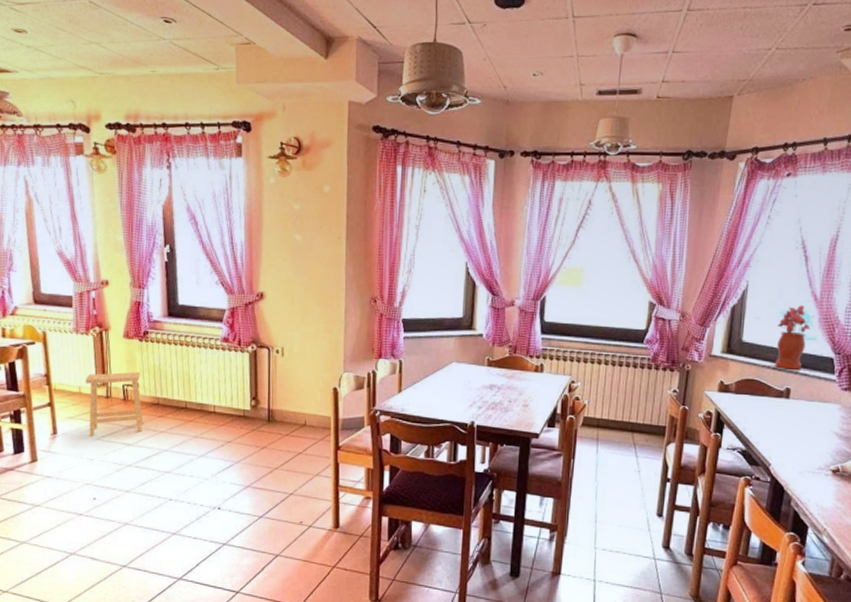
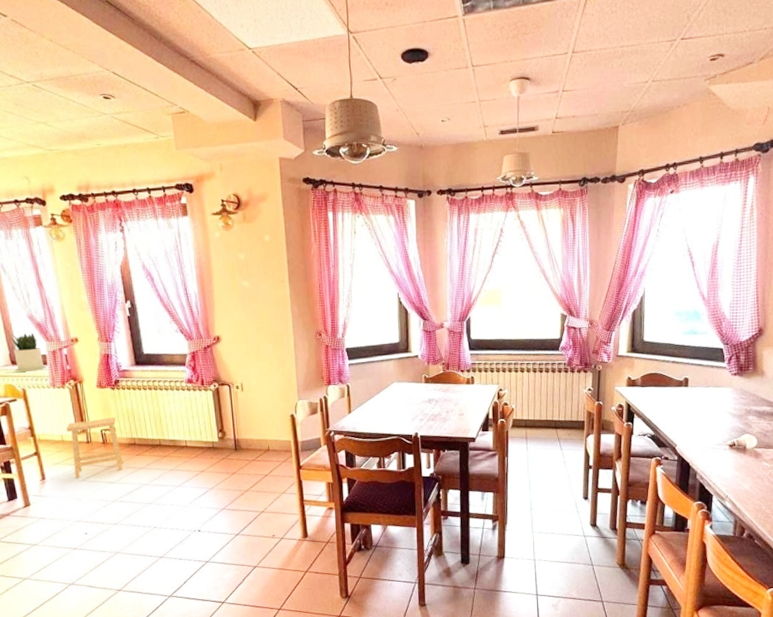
planter: none [35,270,72,314] -> present [9,333,47,373]
potted flower: present [775,305,811,370] -> none [673,305,701,362]

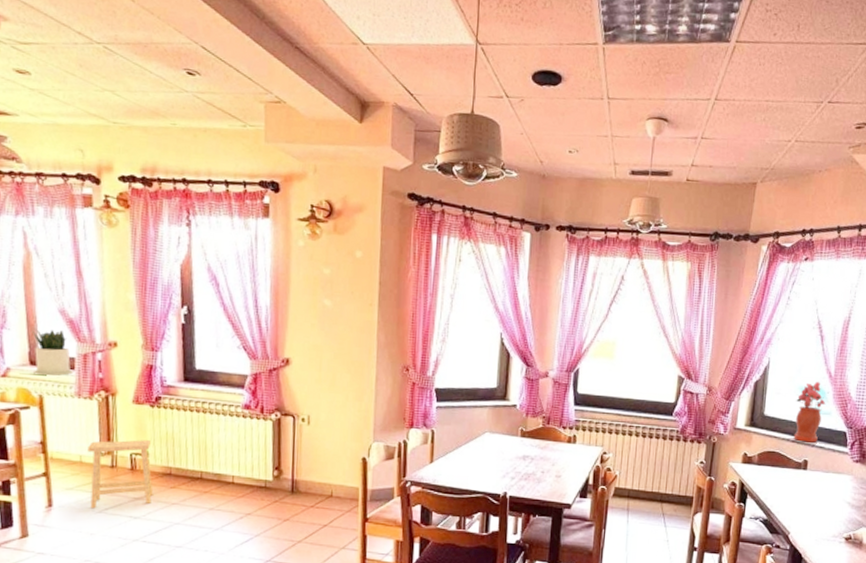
potted flower: none [673,305,701,362] -> present [794,382,826,443]

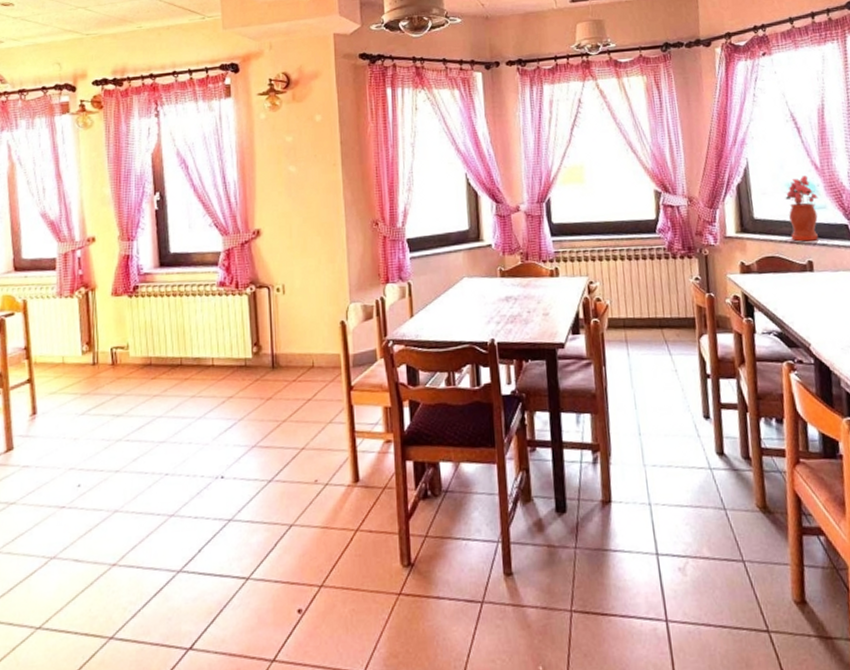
planter: present [31,329,74,376] -> none [16,233,56,281]
stool: present [87,440,153,509] -> none [69,332,135,412]

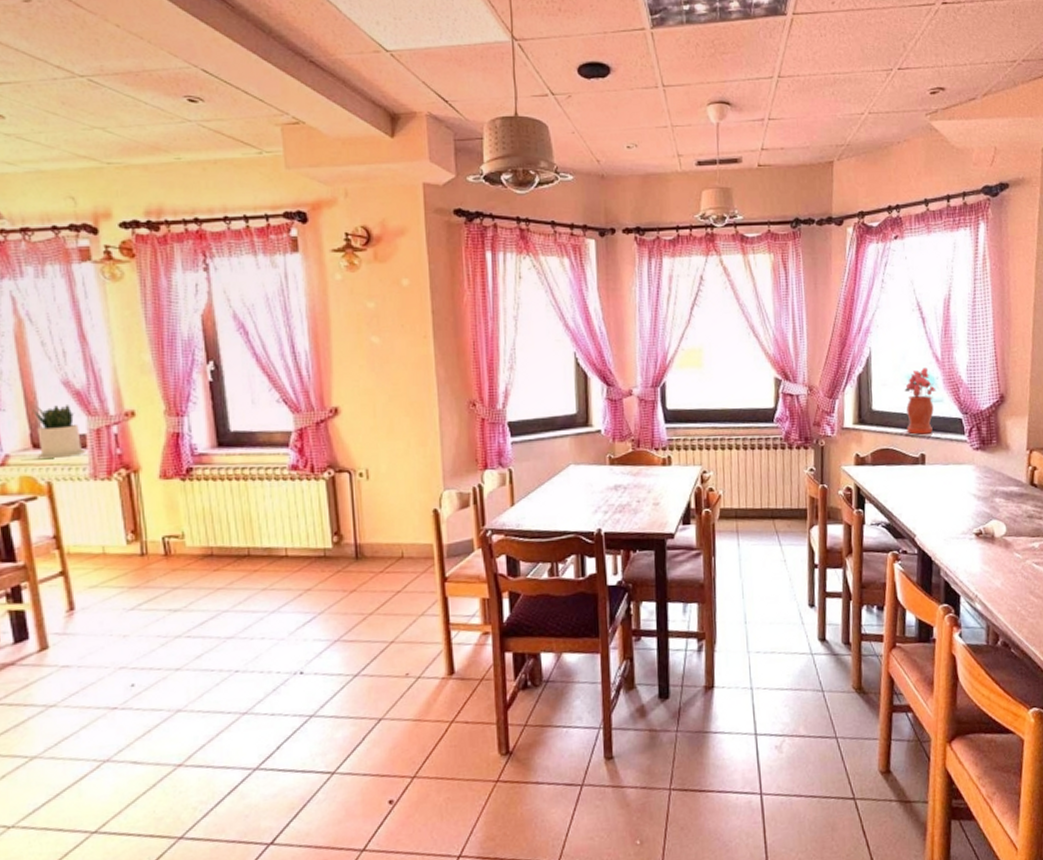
planter: none [16,233,56,281] -> present [31,405,87,460]

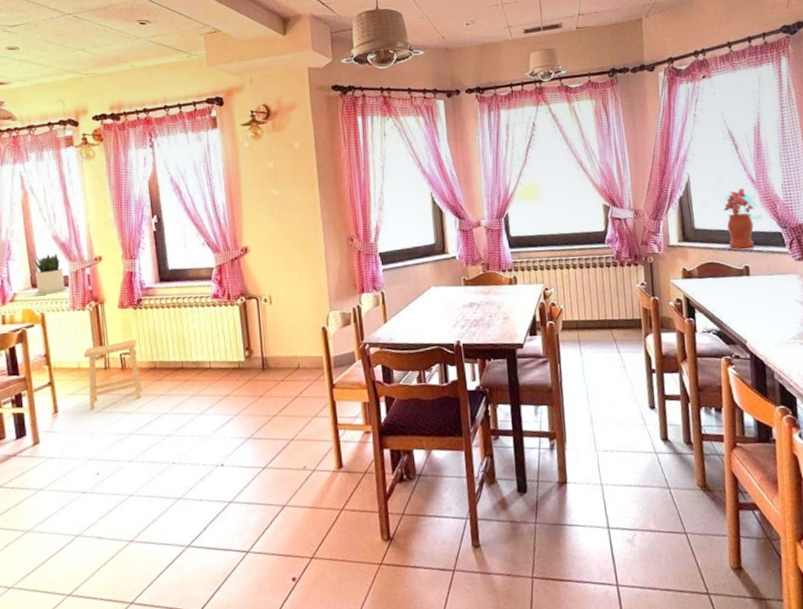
stool: none [111,519,194,607] -> present [84,339,142,410]

